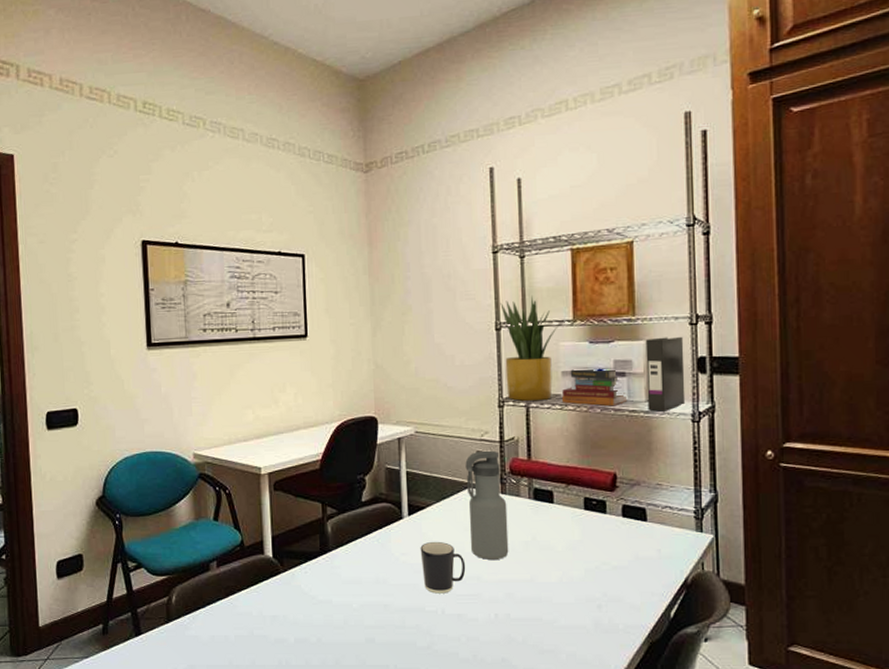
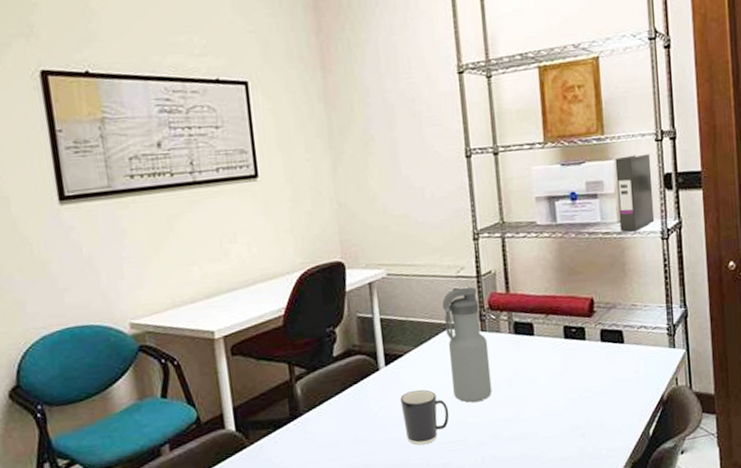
planter: present [500,295,558,402] -> none [469,118,530,232]
books: present [561,367,628,407] -> none [536,190,601,231]

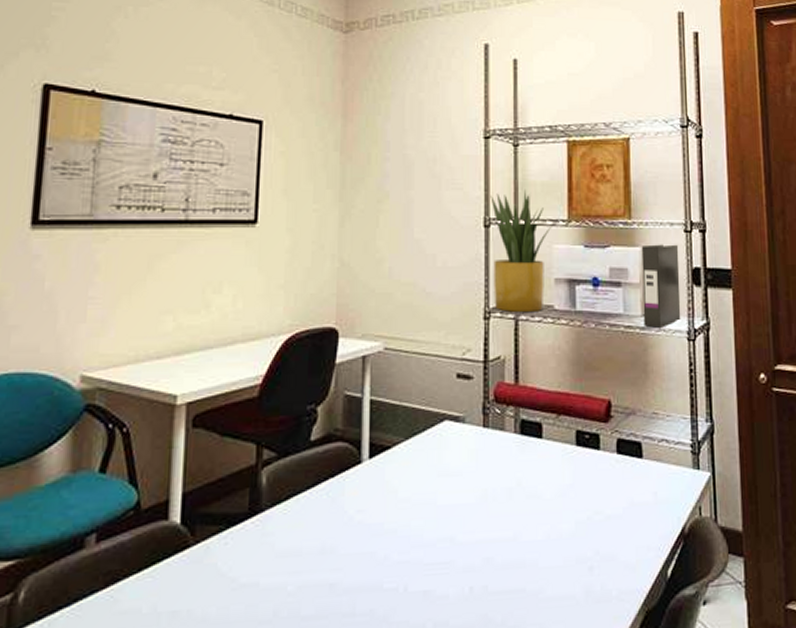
mug: present [400,389,449,445] -> none [381,491,437,564]
water bottle: present [442,286,492,403] -> none [442,372,489,514]
planter: none [469,118,530,232] -> present [490,189,552,313]

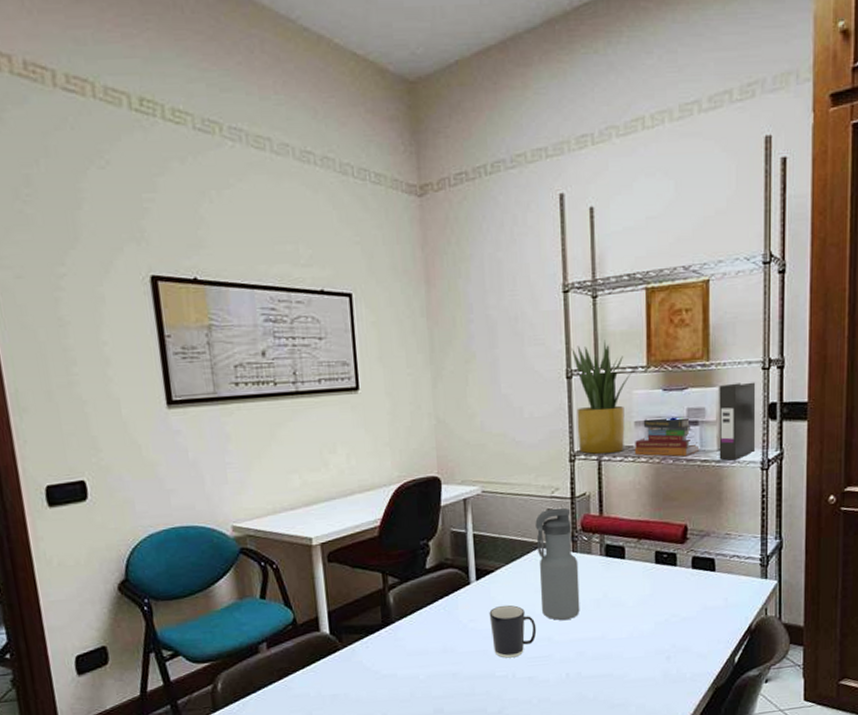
mug: none [381,491,437,564] -> present [489,605,537,658]
water bottle: none [442,372,489,514] -> present [535,507,580,620]
books: none [553,275,623,321] -> present [634,416,700,457]

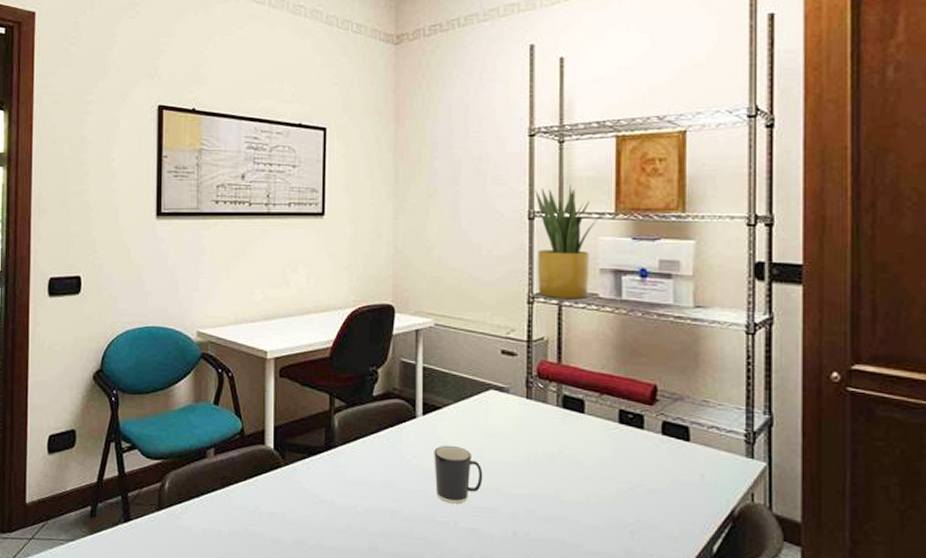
water bottle: present [535,507,580,620] -> none [488,349,532,471]
books: present [634,416,700,457] -> none [598,266,673,311]
binder: present [719,382,756,461] -> none [696,238,740,320]

